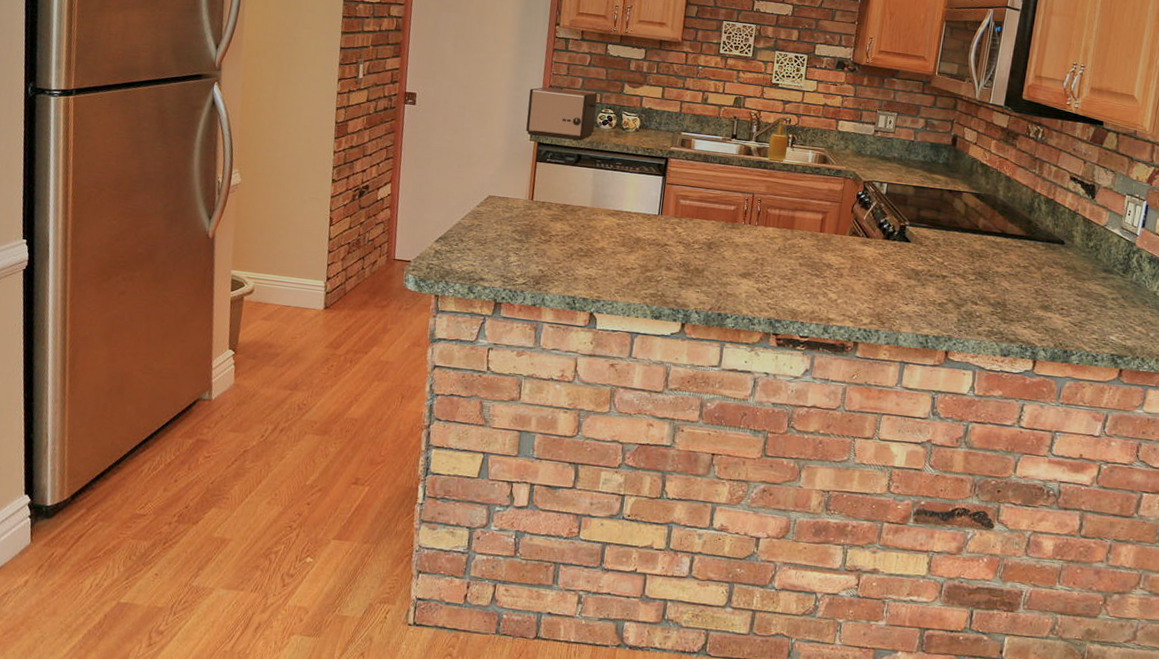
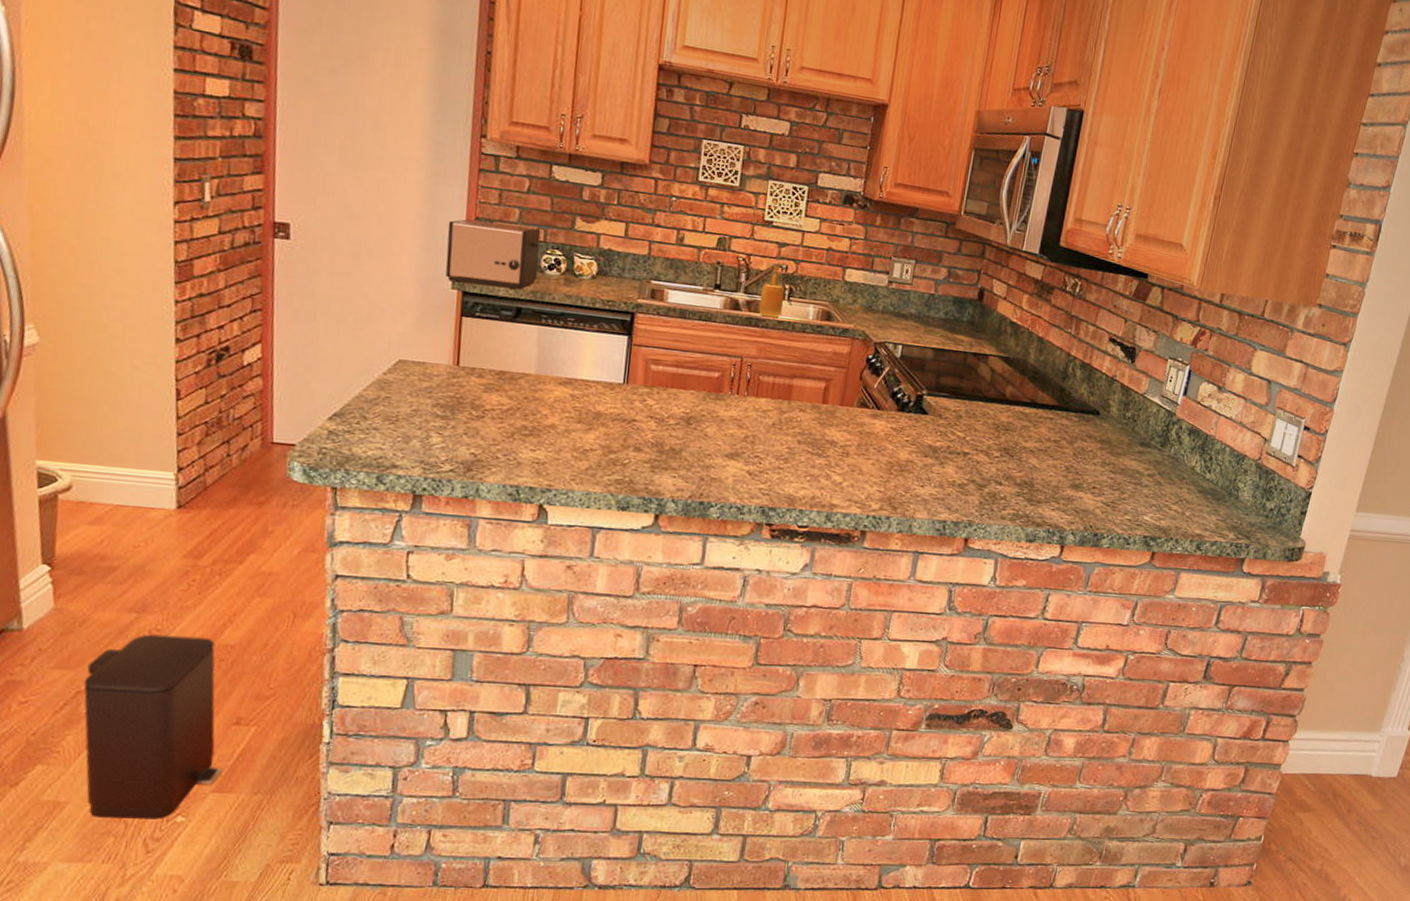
pedal bin: none [244,407,344,559] -> present [83,634,224,820]

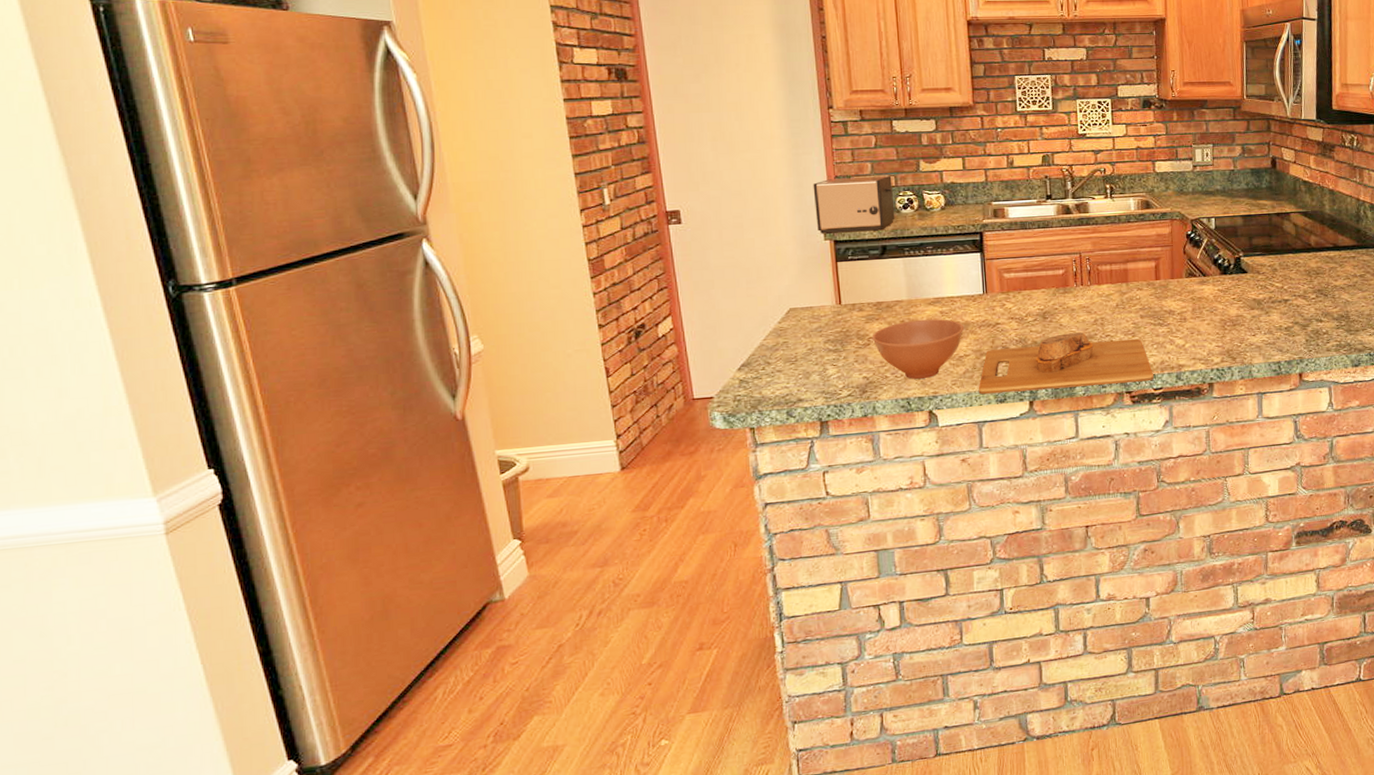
pedal bin: present [83,634,224,820] -> none [563,578,695,754]
bowl: none [487,398,596,468] -> present [872,319,965,379]
cutting board: none [598,445,801,517] -> present [978,332,1154,395]
soap dispenser: present [758,265,785,318] -> none [1086,170,1108,215]

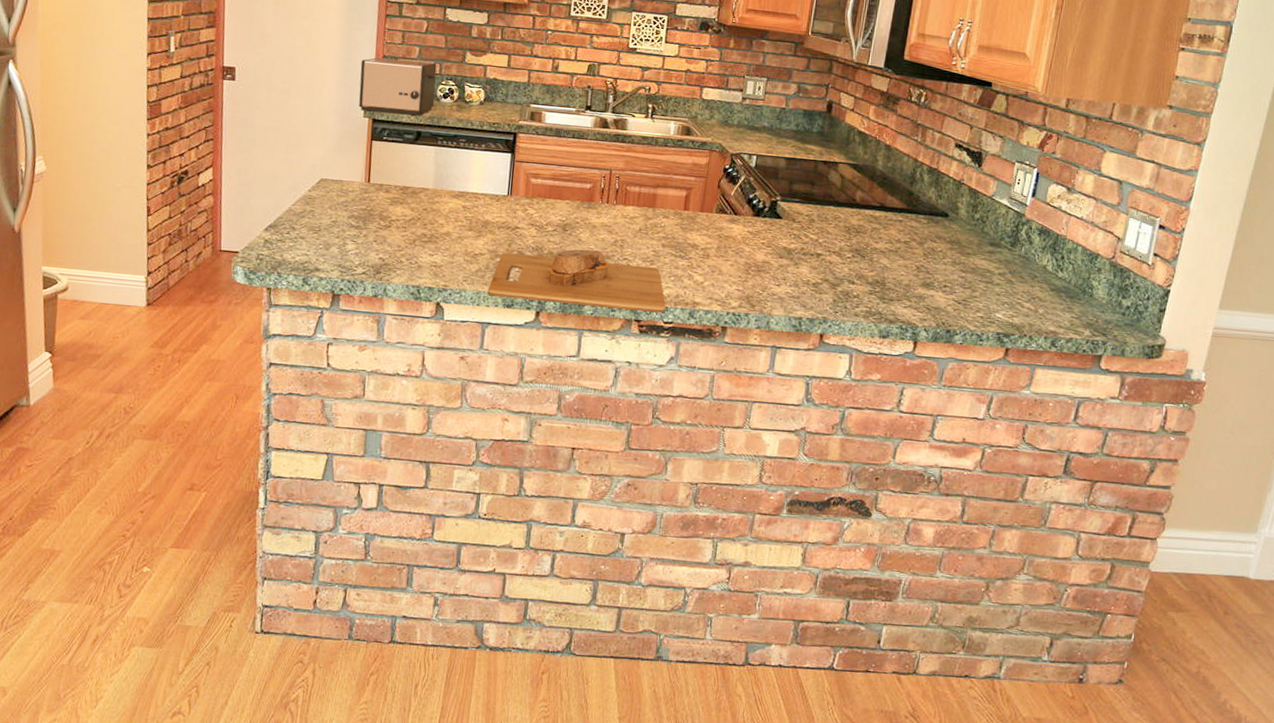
bowl: present [872,319,965,379] -> none [393,210,484,270]

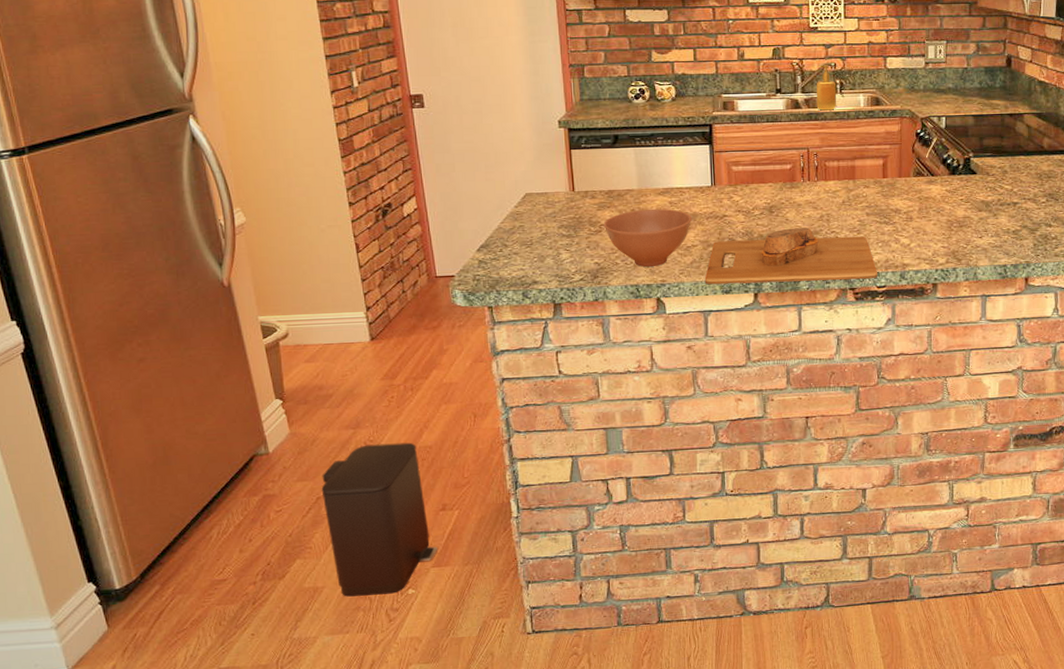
pedal bin: none [74,411,180,569] -> present [321,442,439,597]
toaster: present [359,58,437,117] -> none [548,65,627,123]
bowl: none [393,210,484,270] -> present [603,208,693,267]
soap dispenser: none [625,87,649,134] -> present [816,65,837,111]

